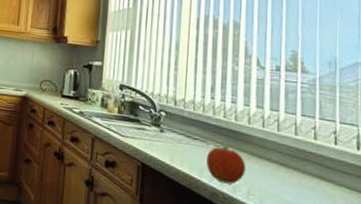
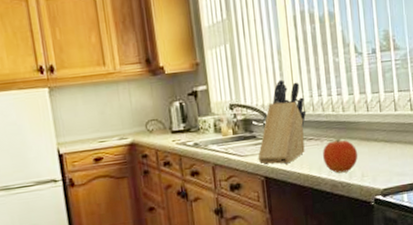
knife block: none [138,73,196,157] -> present [257,79,307,165]

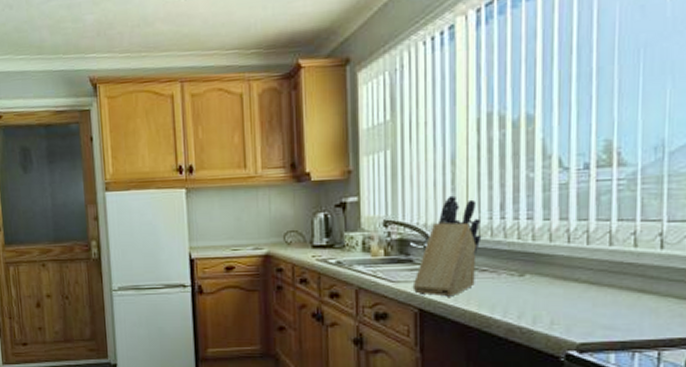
fruit: present [323,140,358,174] -> none [499,275,549,316]

